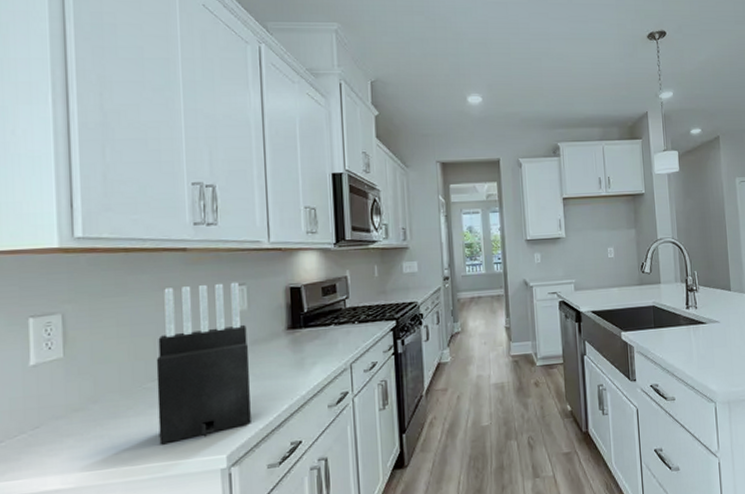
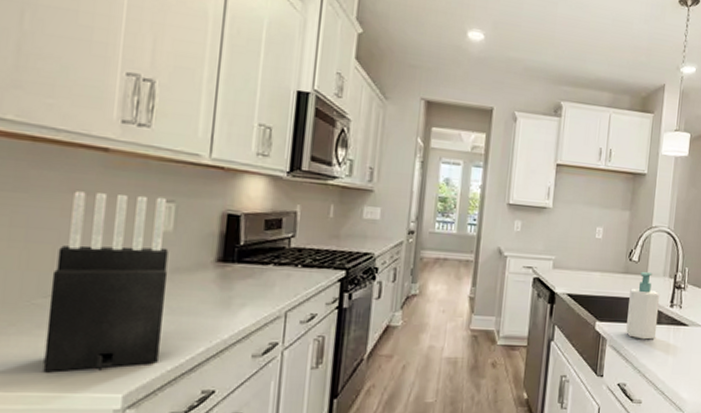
soap bottle: none [647,280,678,342] -> present [626,271,660,340]

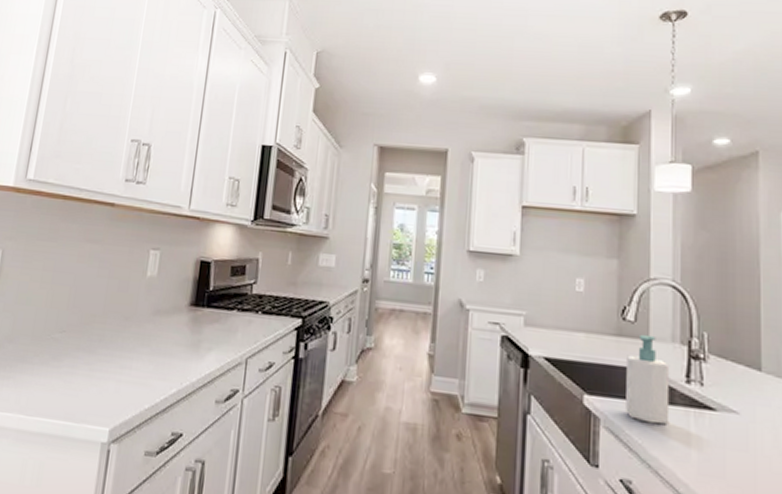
knife block: present [43,191,169,373] -> none [53,240,154,403]

